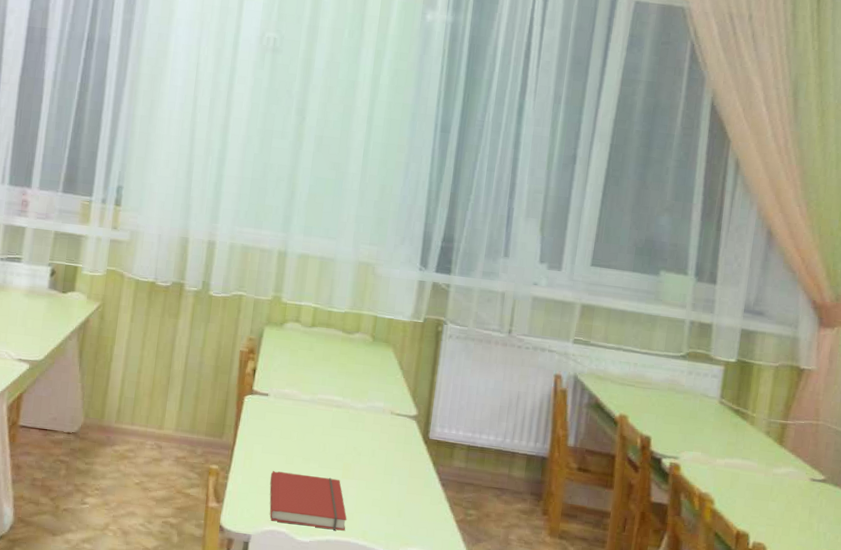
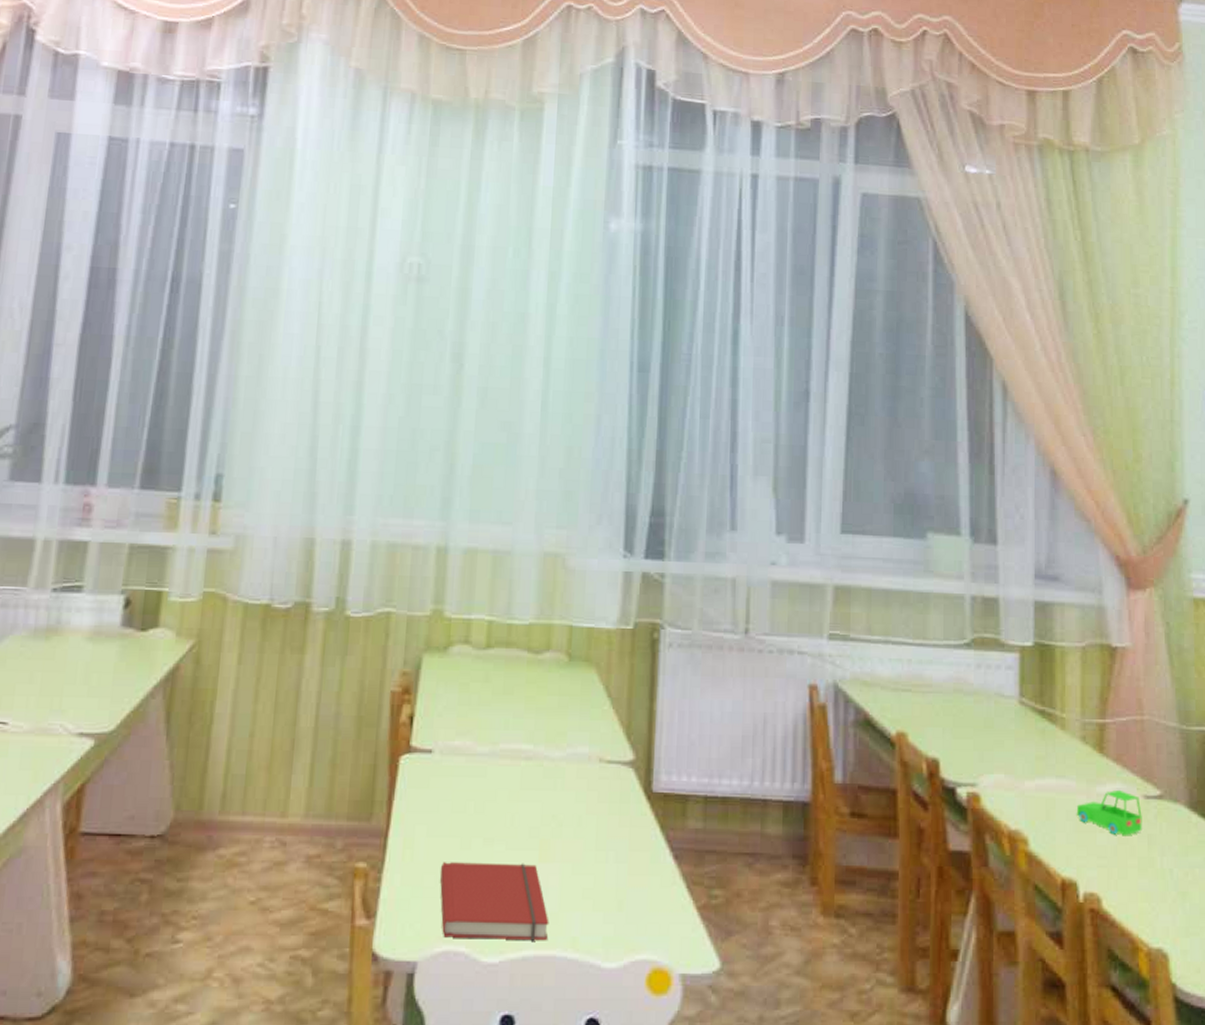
toy car: none [754,472,808,505] -> present [1076,789,1142,835]

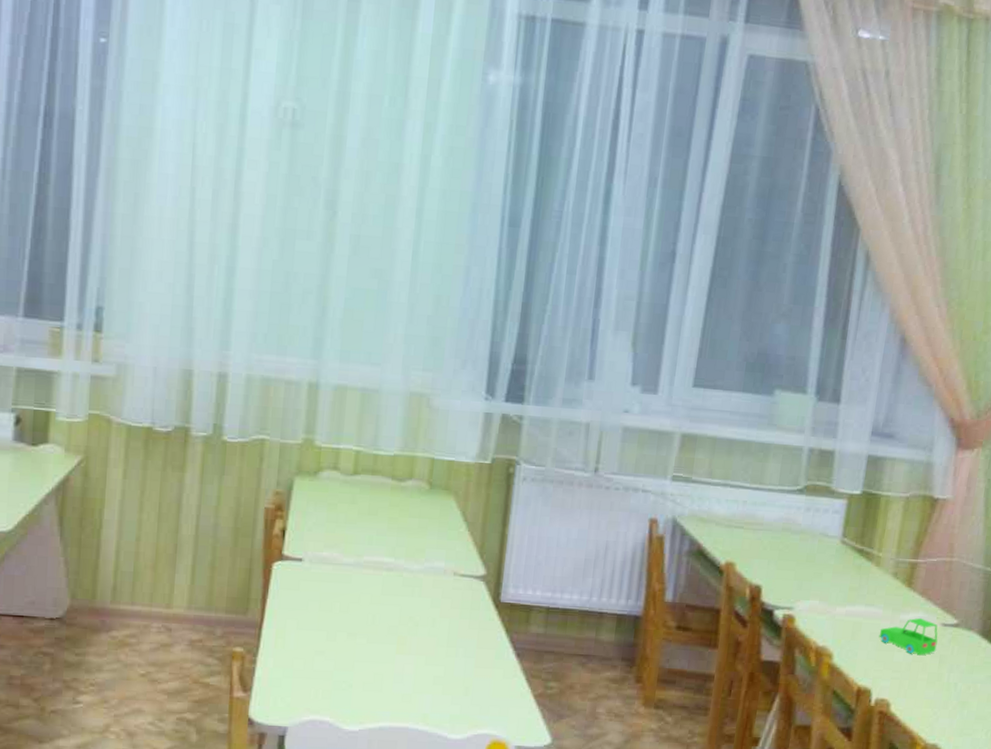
book: present [439,862,549,941] -> none [308,650,404,716]

